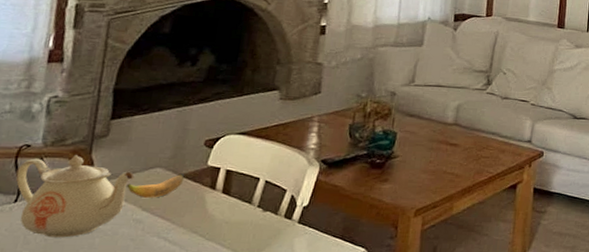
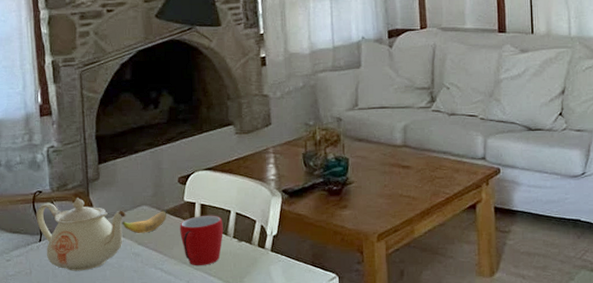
mug: none [195,181,249,237] -> present [180,215,223,266]

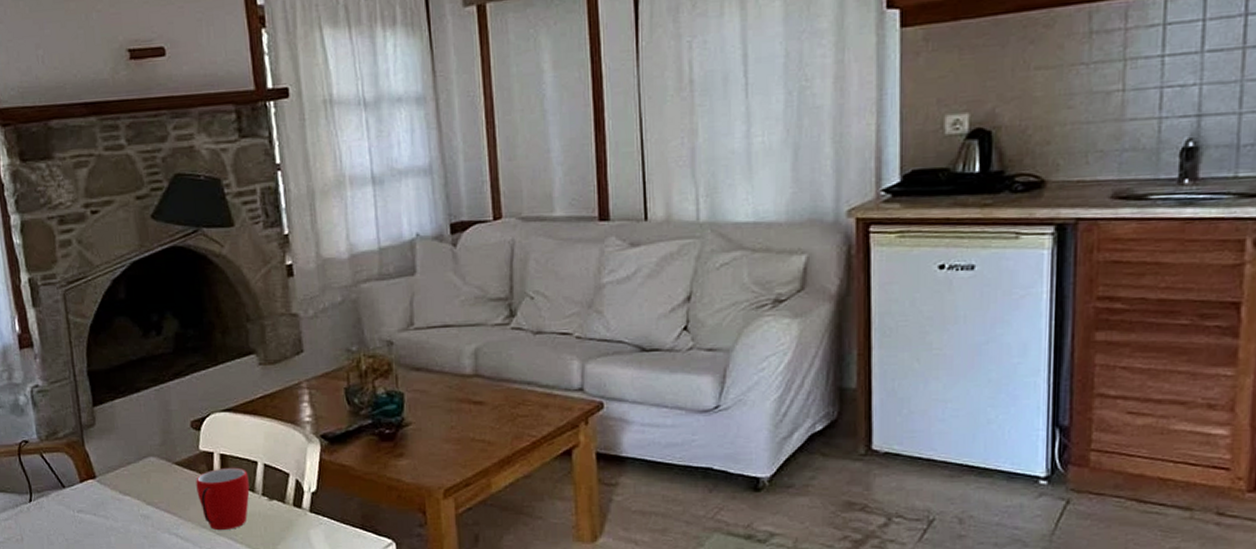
teapot: present [36,198,127,271] -> none [23,448,131,537]
banana: present [121,209,167,233] -> none [125,461,180,491]

